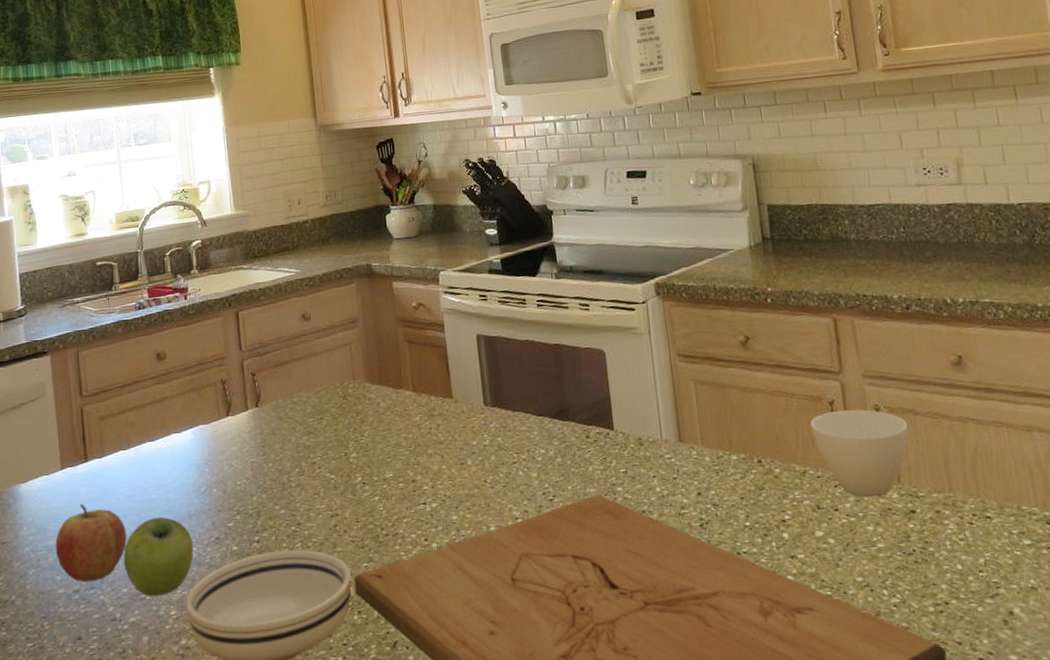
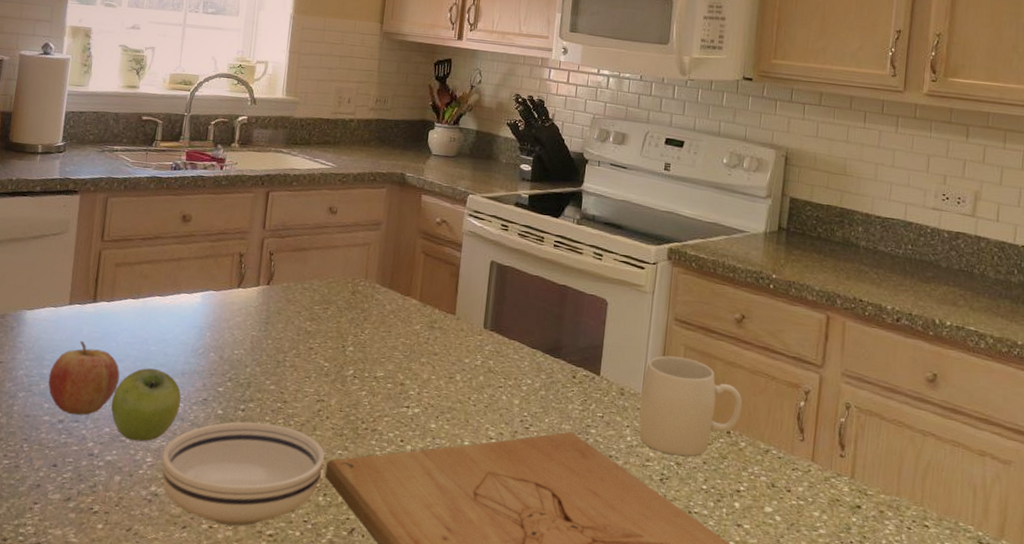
mug: none [659,393,769,498] -> present [639,355,743,457]
cup: present [810,409,908,497] -> none [783,400,873,487]

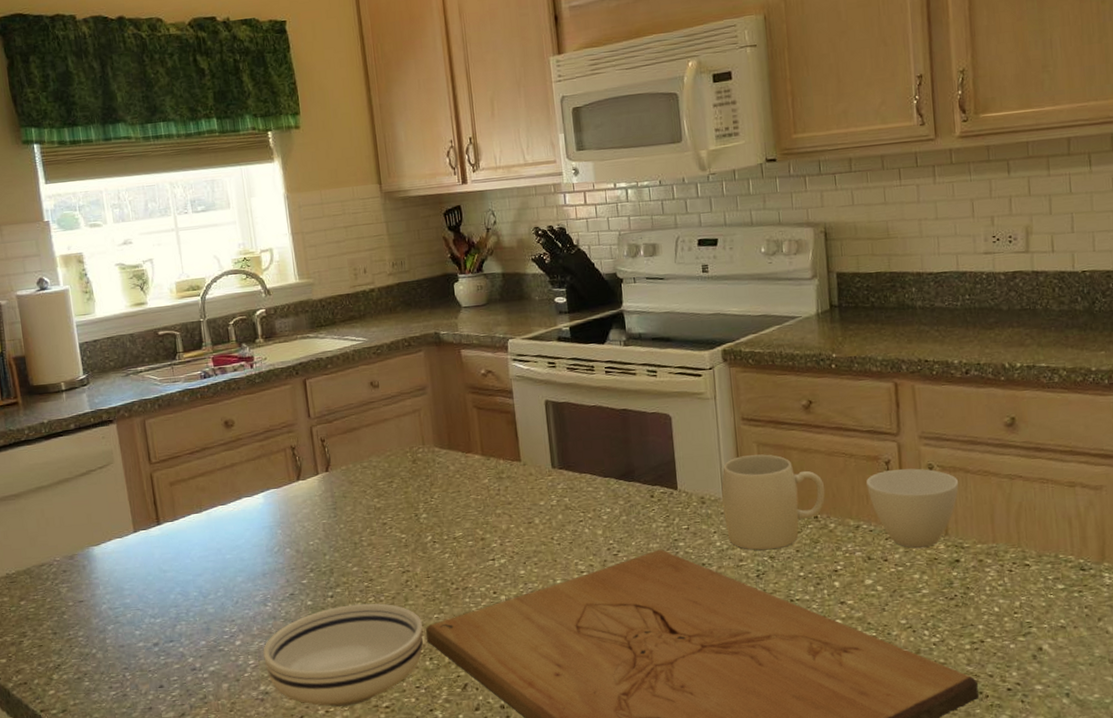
fruit: present [48,340,120,415] -> none [132,564,203,636]
fruit: present [111,368,181,442] -> none [200,576,269,648]
cup: none [783,400,873,487] -> present [866,468,959,548]

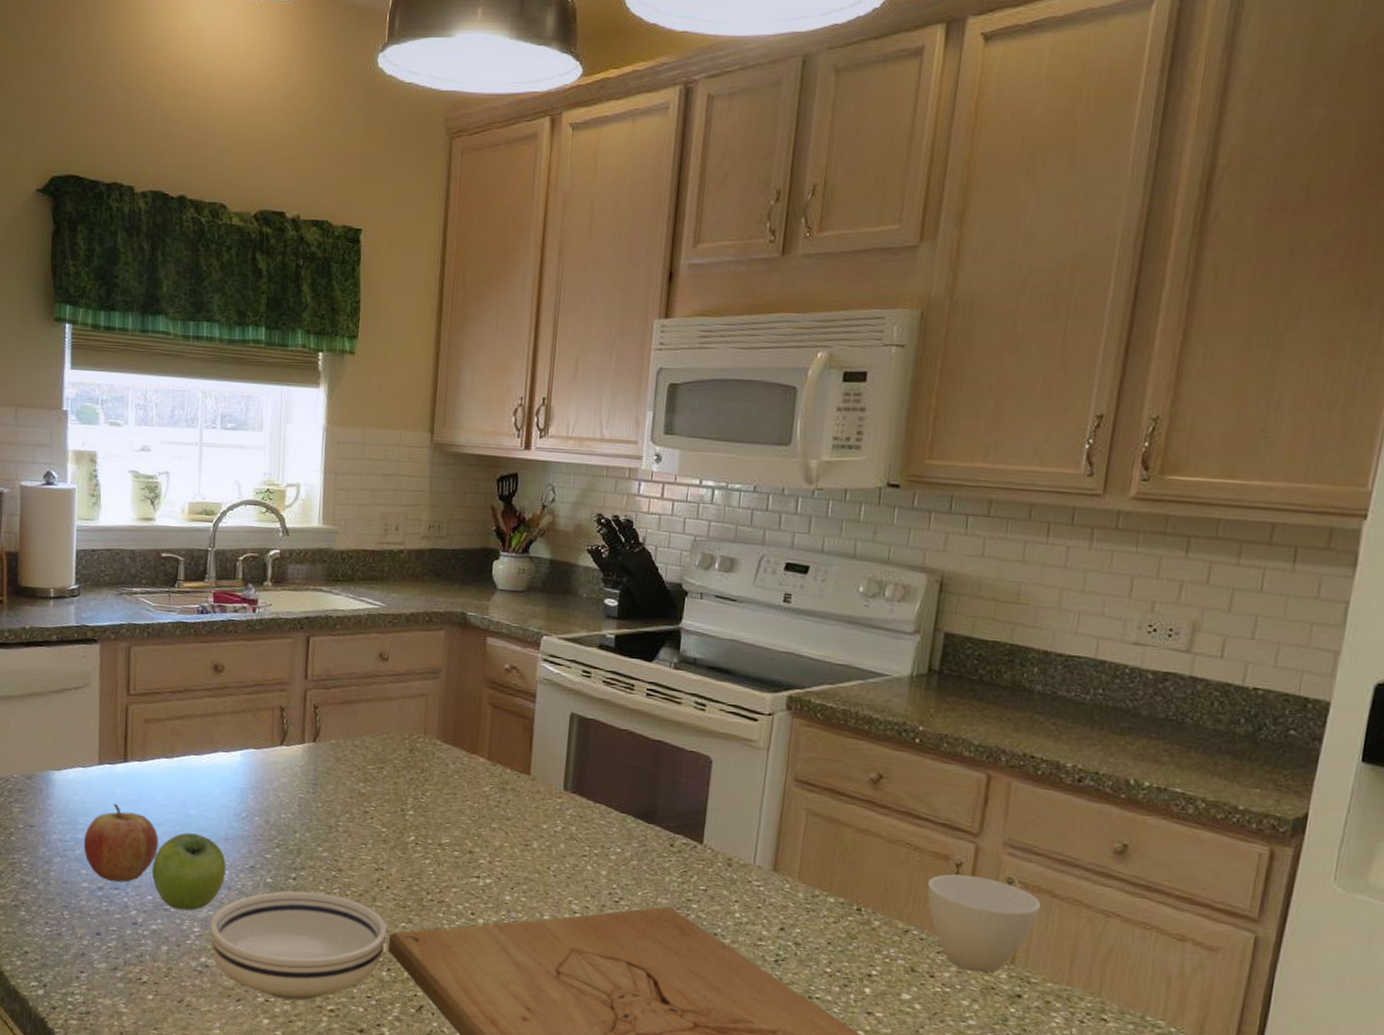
fruit: none [132,564,203,636] -> present [83,803,159,882]
fruit: none [200,576,269,648] -> present [151,833,226,911]
mug: present [721,454,826,551] -> none [750,821,878,936]

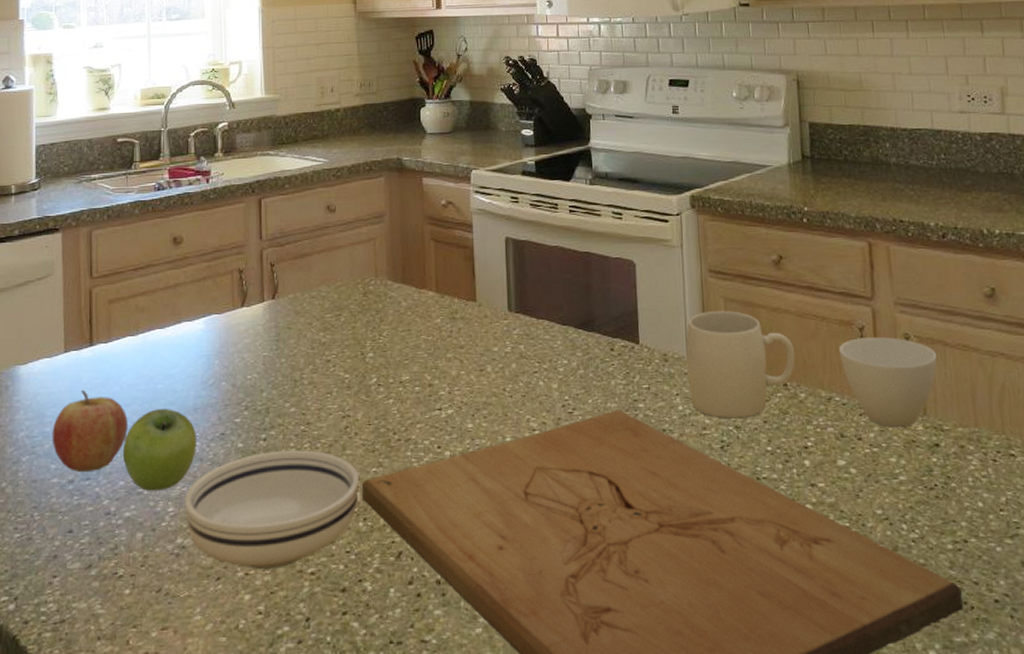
mug: none [750,821,878,936] -> present [685,311,796,419]

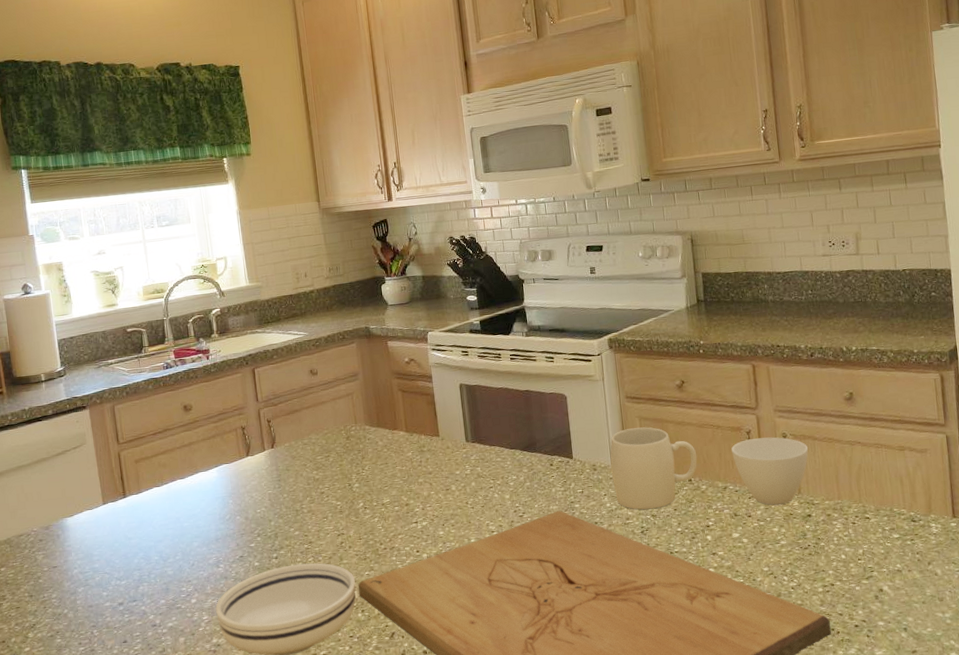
fruit: present [52,389,128,473] -> none [100,532,163,596]
fruit: present [122,409,196,491] -> none [161,541,221,606]

